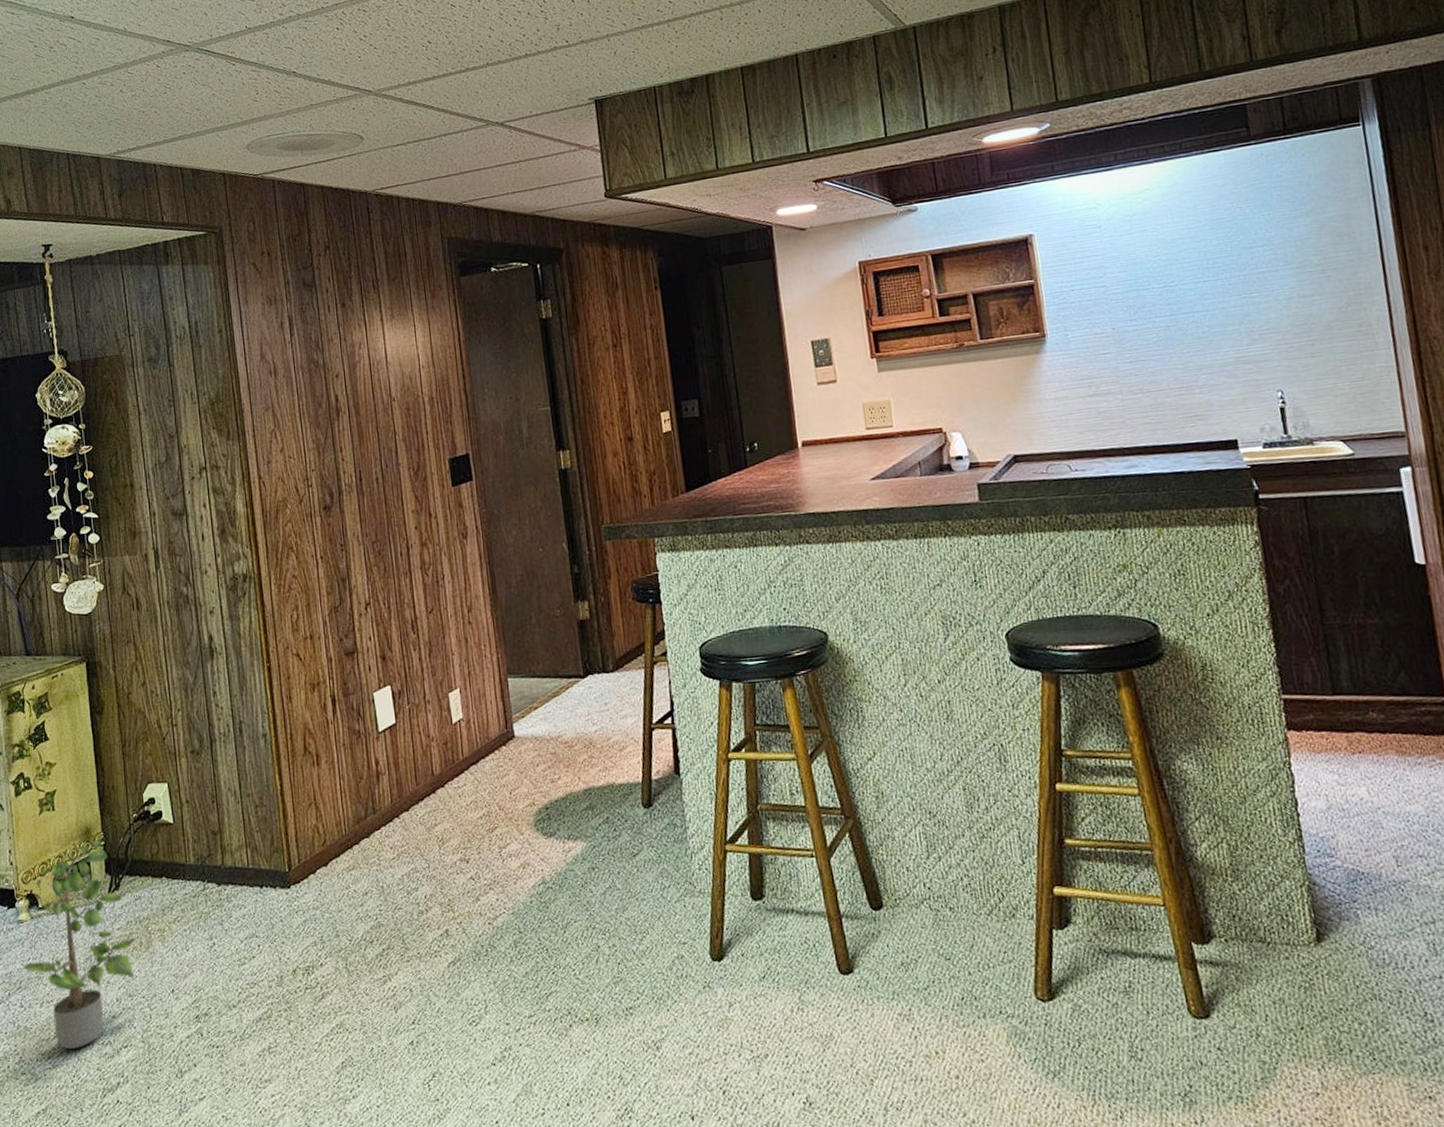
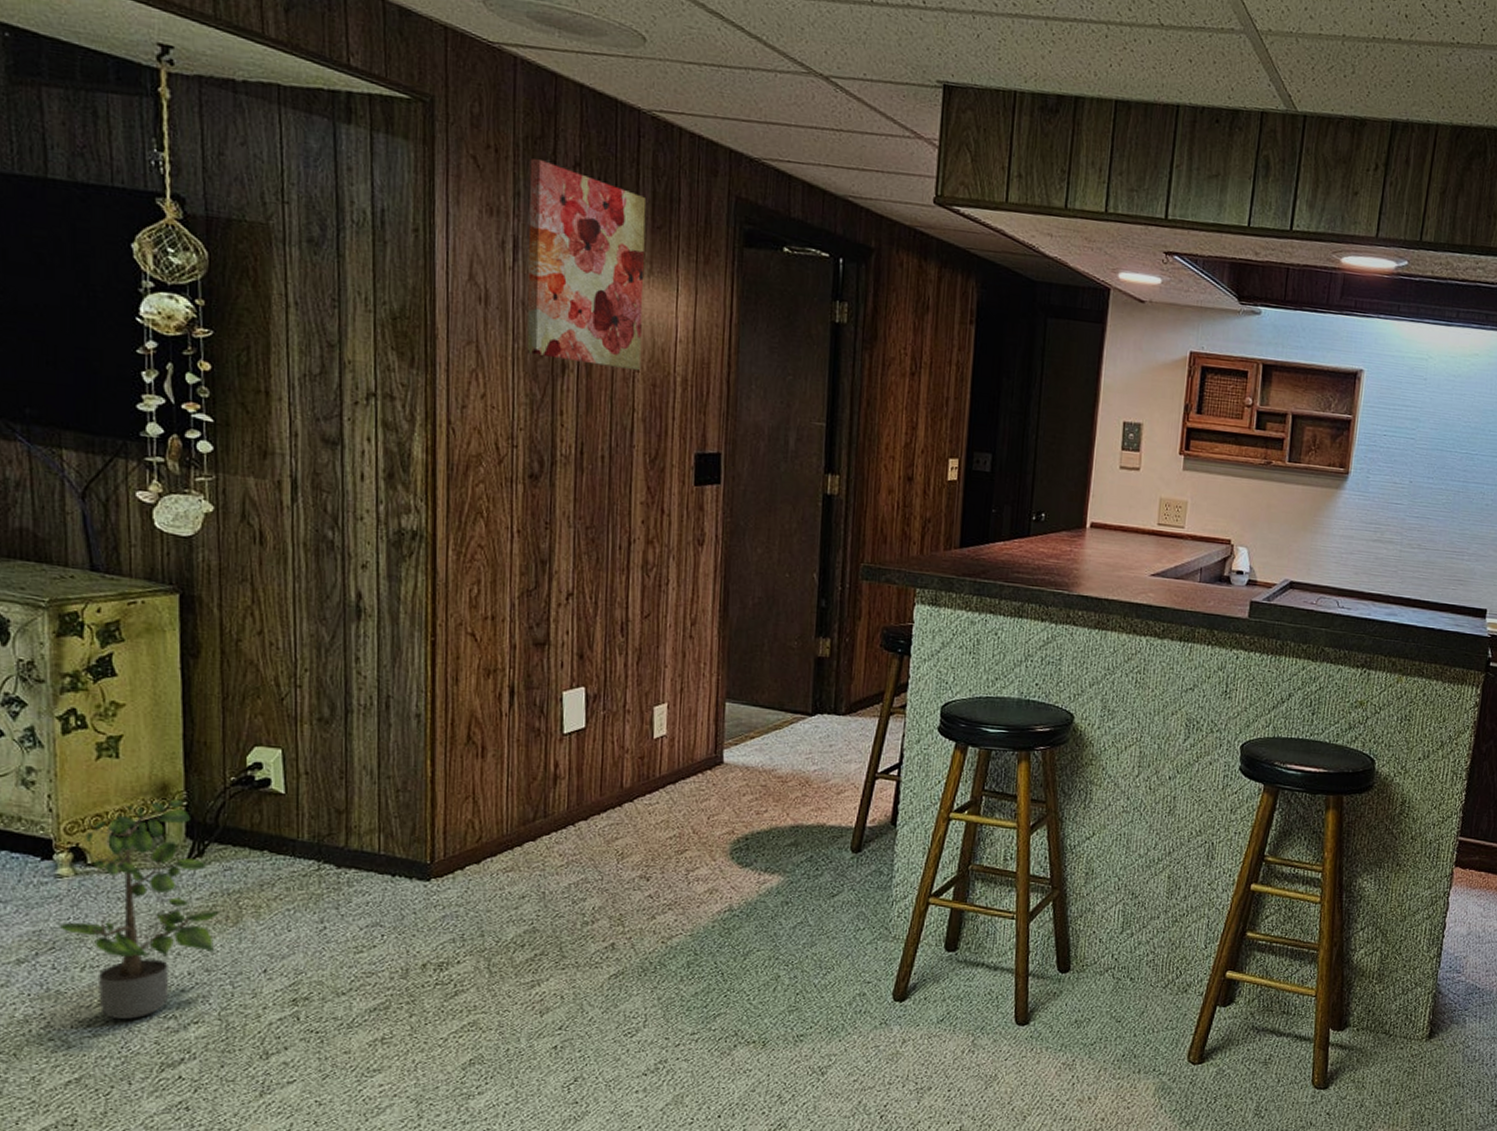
wall art: none [293,251,396,407] -> present [526,159,647,371]

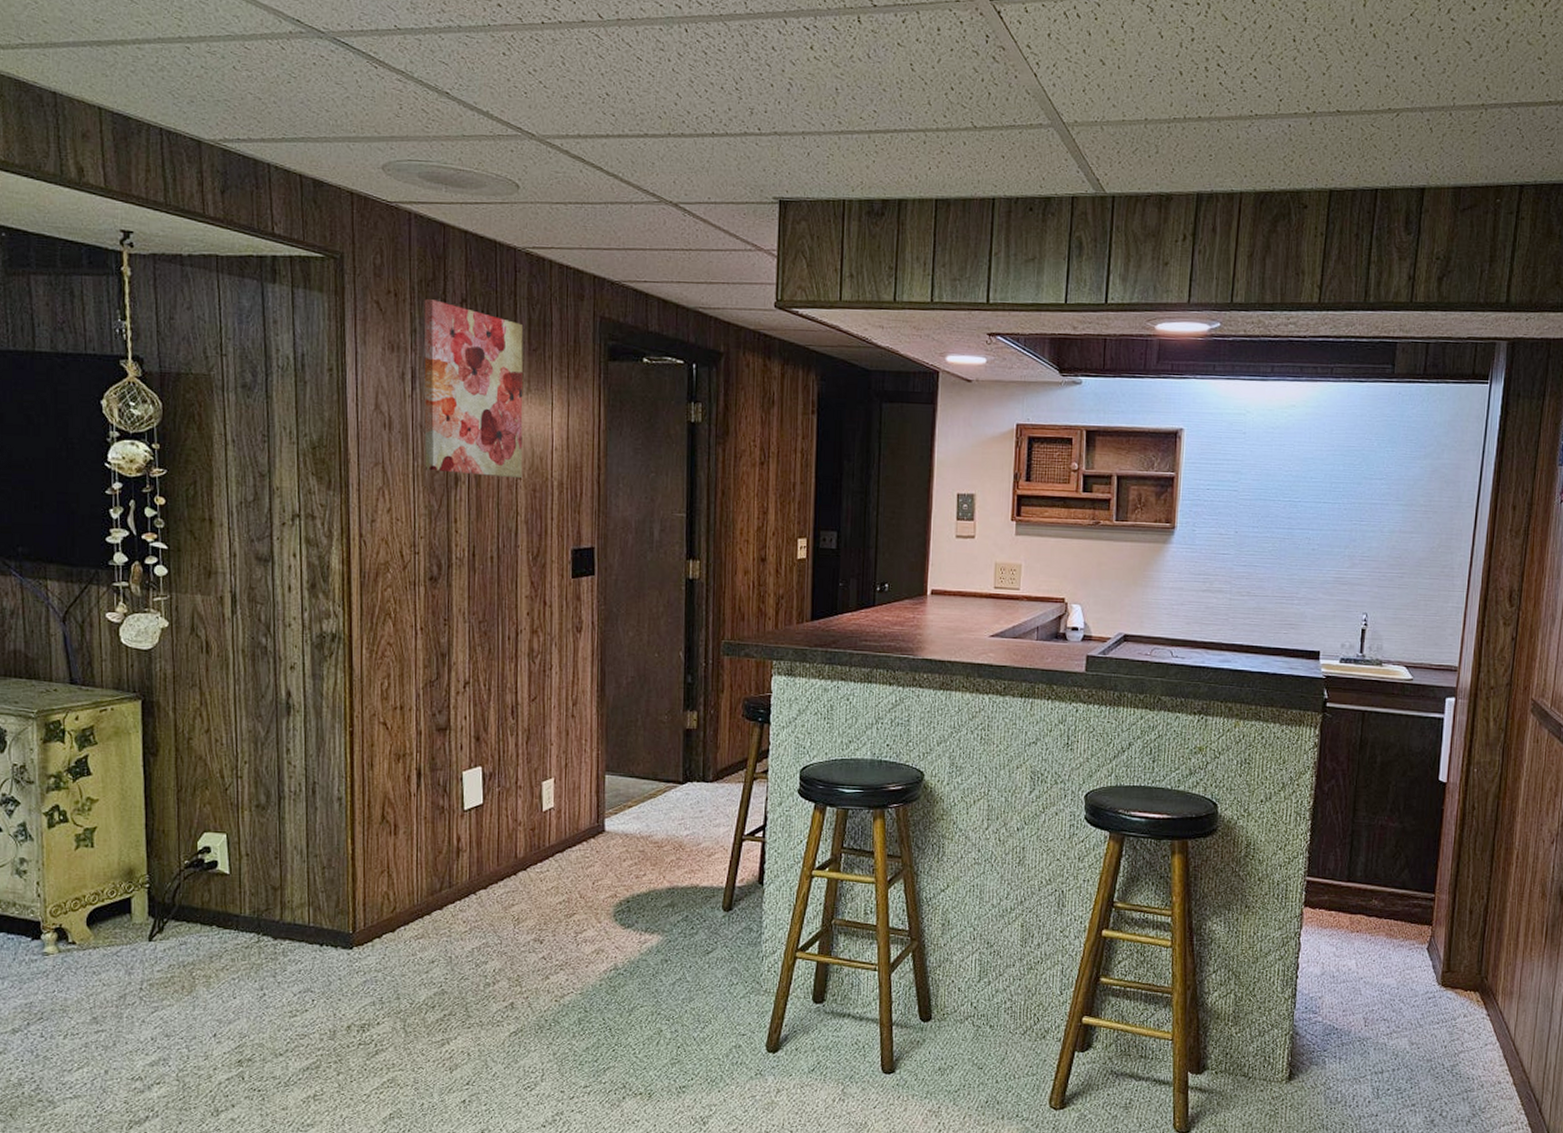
potted plant: present [60,794,221,1019] -> none [47,878,178,1081]

